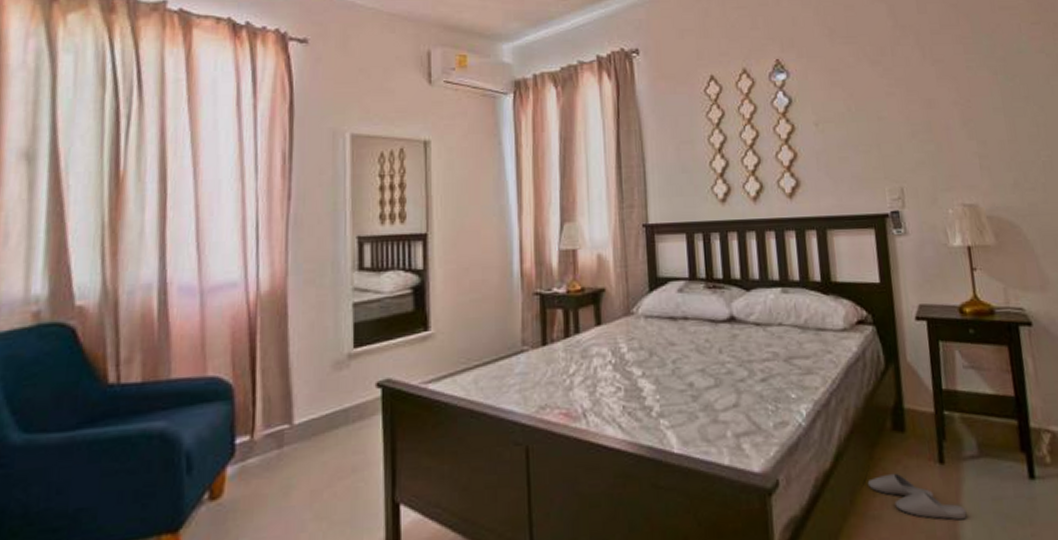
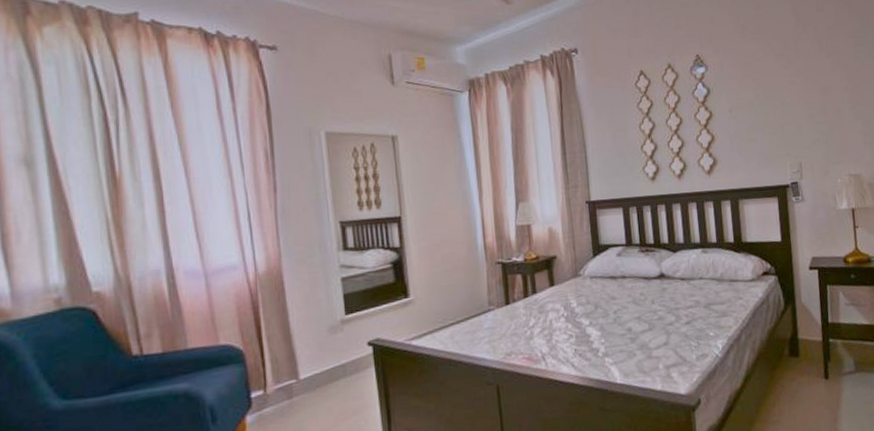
slippers: present [867,473,967,520] -> none [769,388,845,420]

